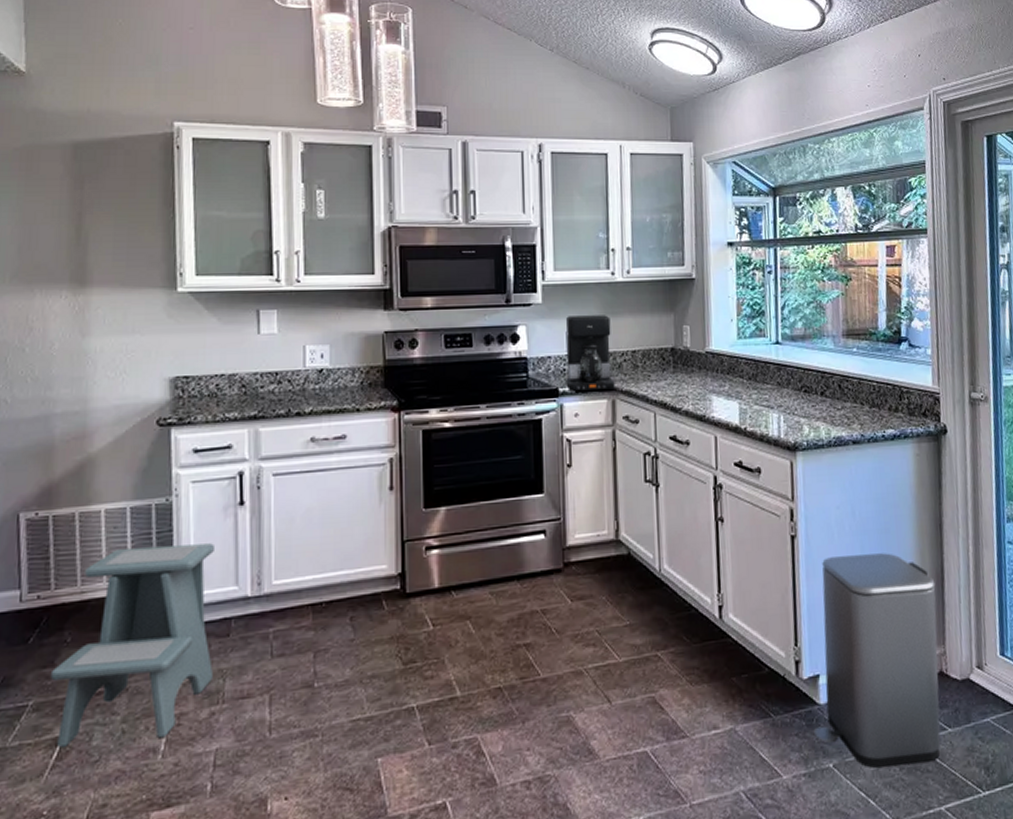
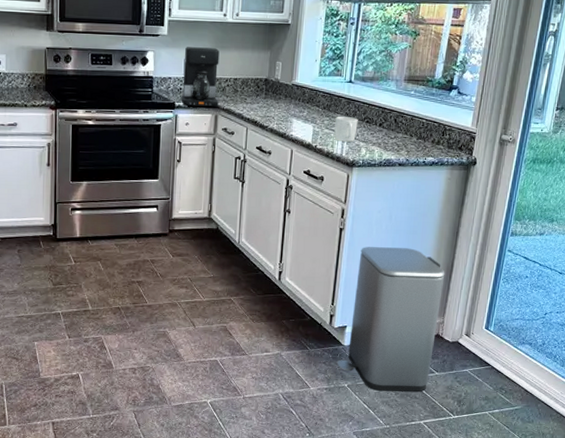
mug: none [765,386,795,420] -> present [334,116,358,142]

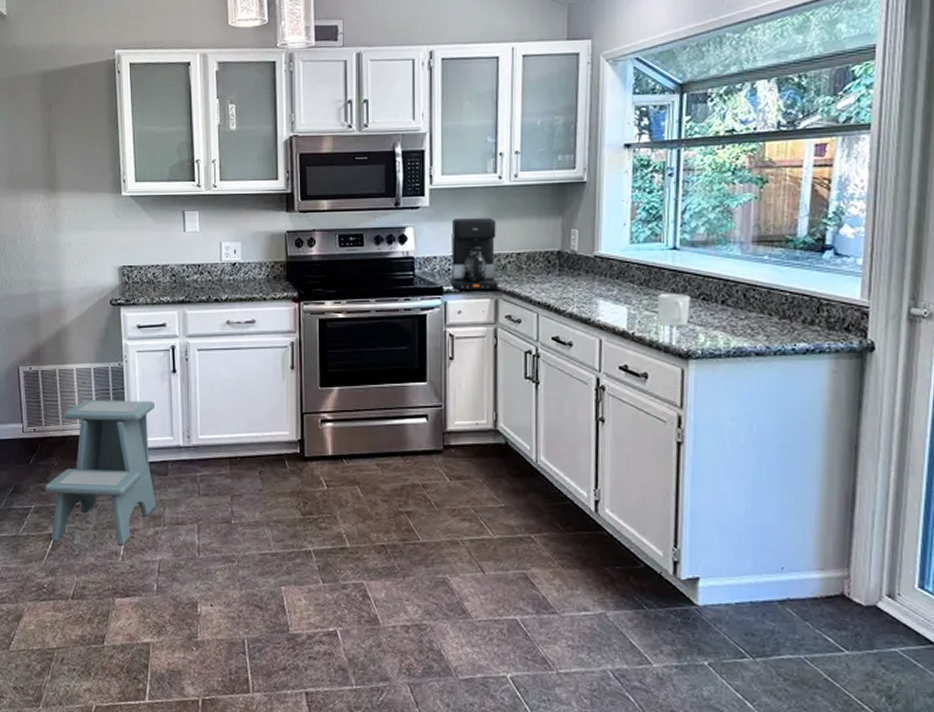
pedal bin: present [336,247,445,392] -> none [689,467,844,679]

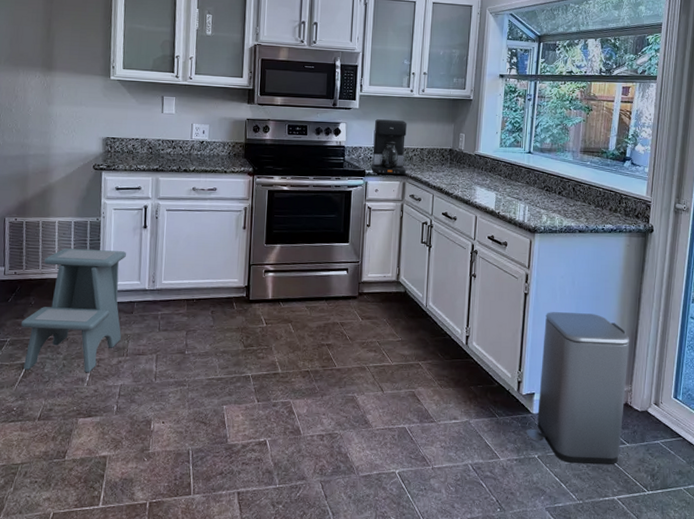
mug: present [657,293,691,326] -> none [516,184,538,209]
pedal bin: none [689,467,844,679] -> present [526,312,630,464]

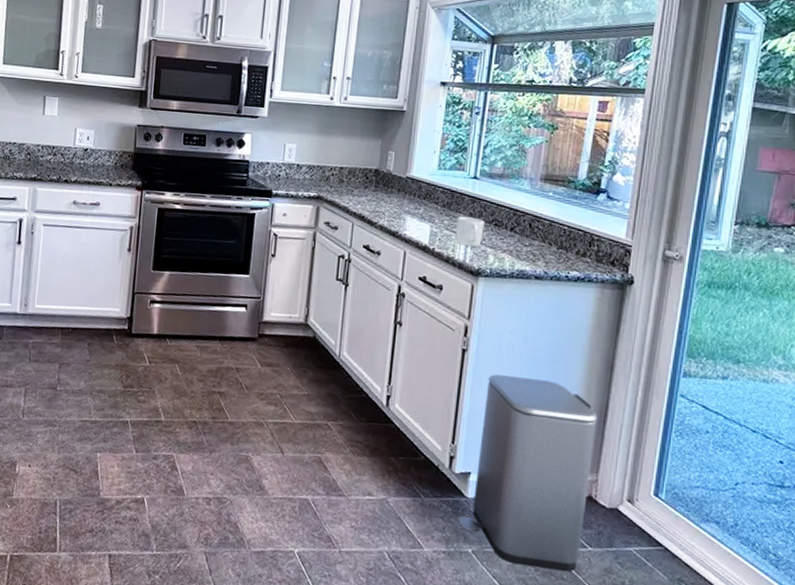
coffee maker: present [371,119,407,176] -> none [279,130,325,199]
mug: none [516,184,538,209] -> present [455,216,485,247]

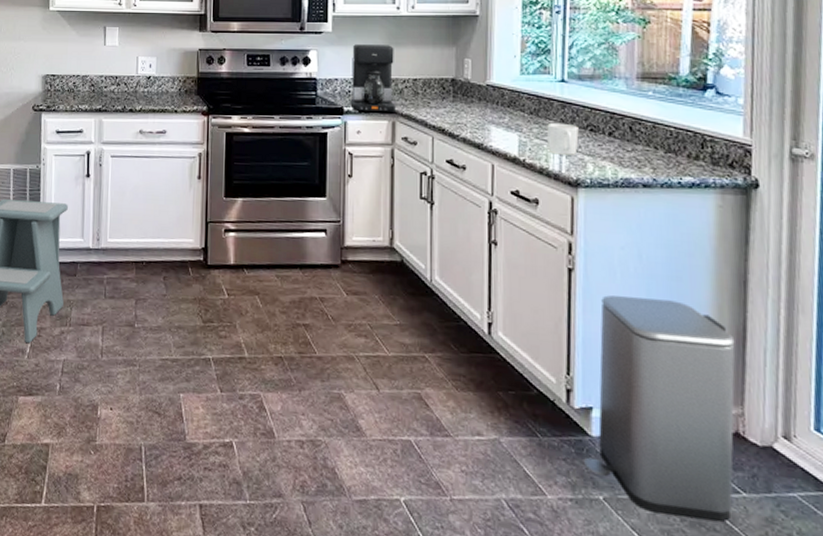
coffee maker: none [279,130,325,199] -> present [350,44,396,113]

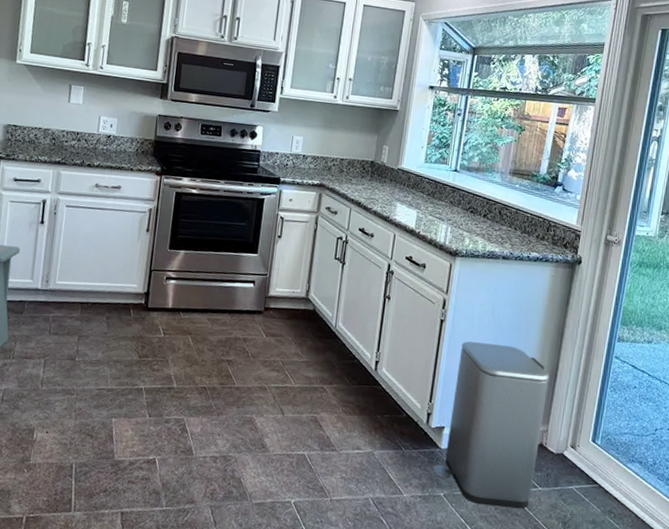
coffee maker: present [350,44,396,113] -> none [286,124,328,186]
mug: present [547,122,579,155] -> none [438,204,463,231]

